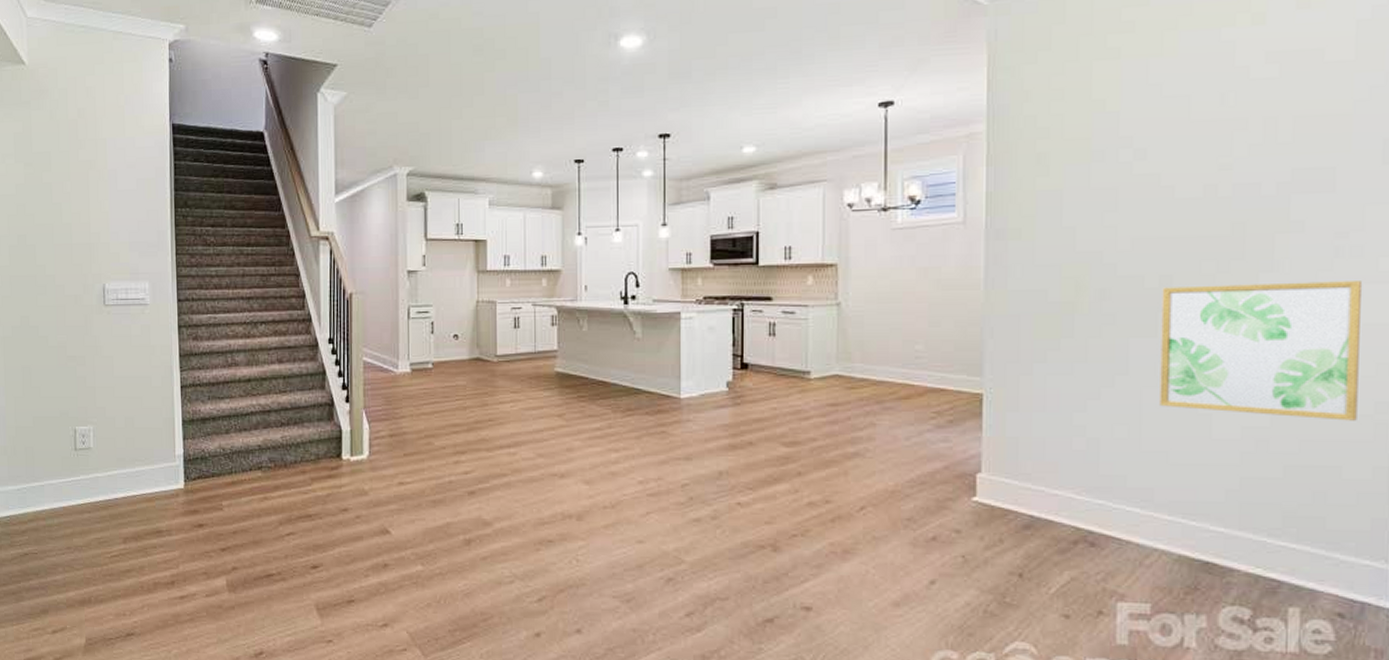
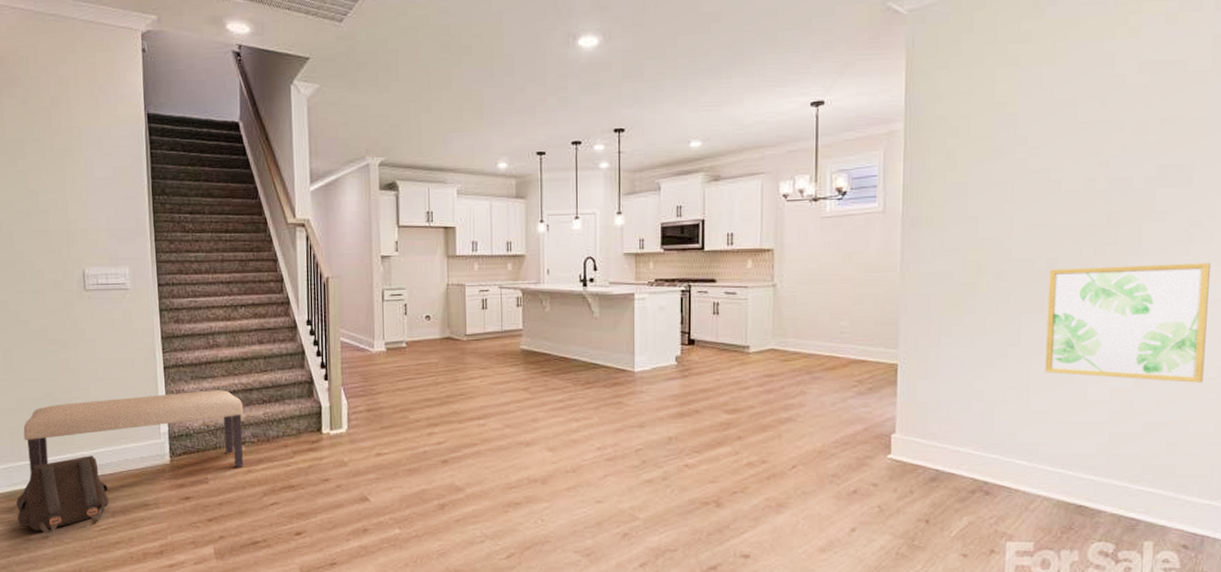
satchel: none [29,478,121,559] -> present [16,455,109,533]
bench: none [38,411,261,495] -> present [23,390,244,471]

